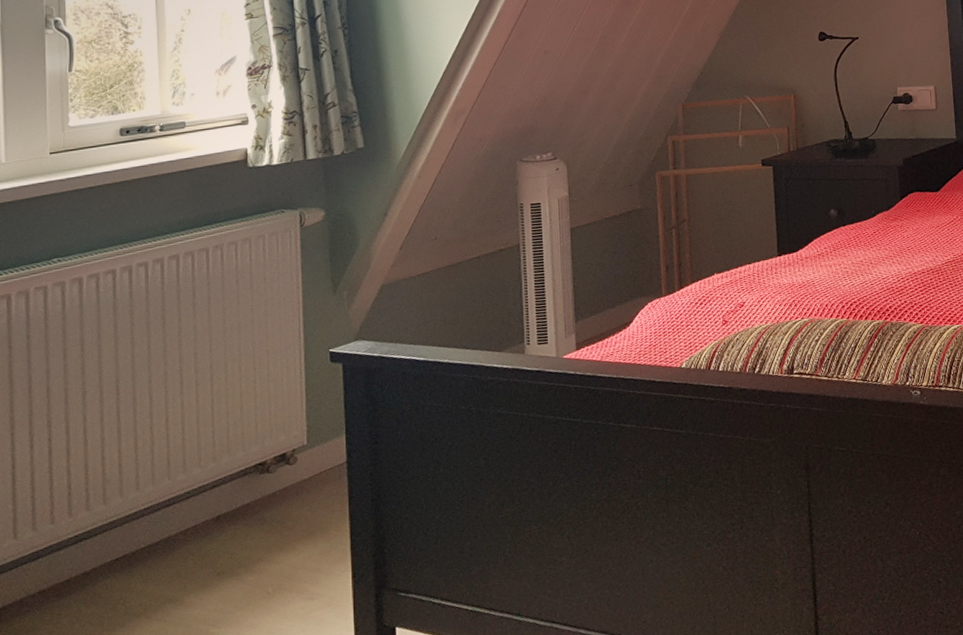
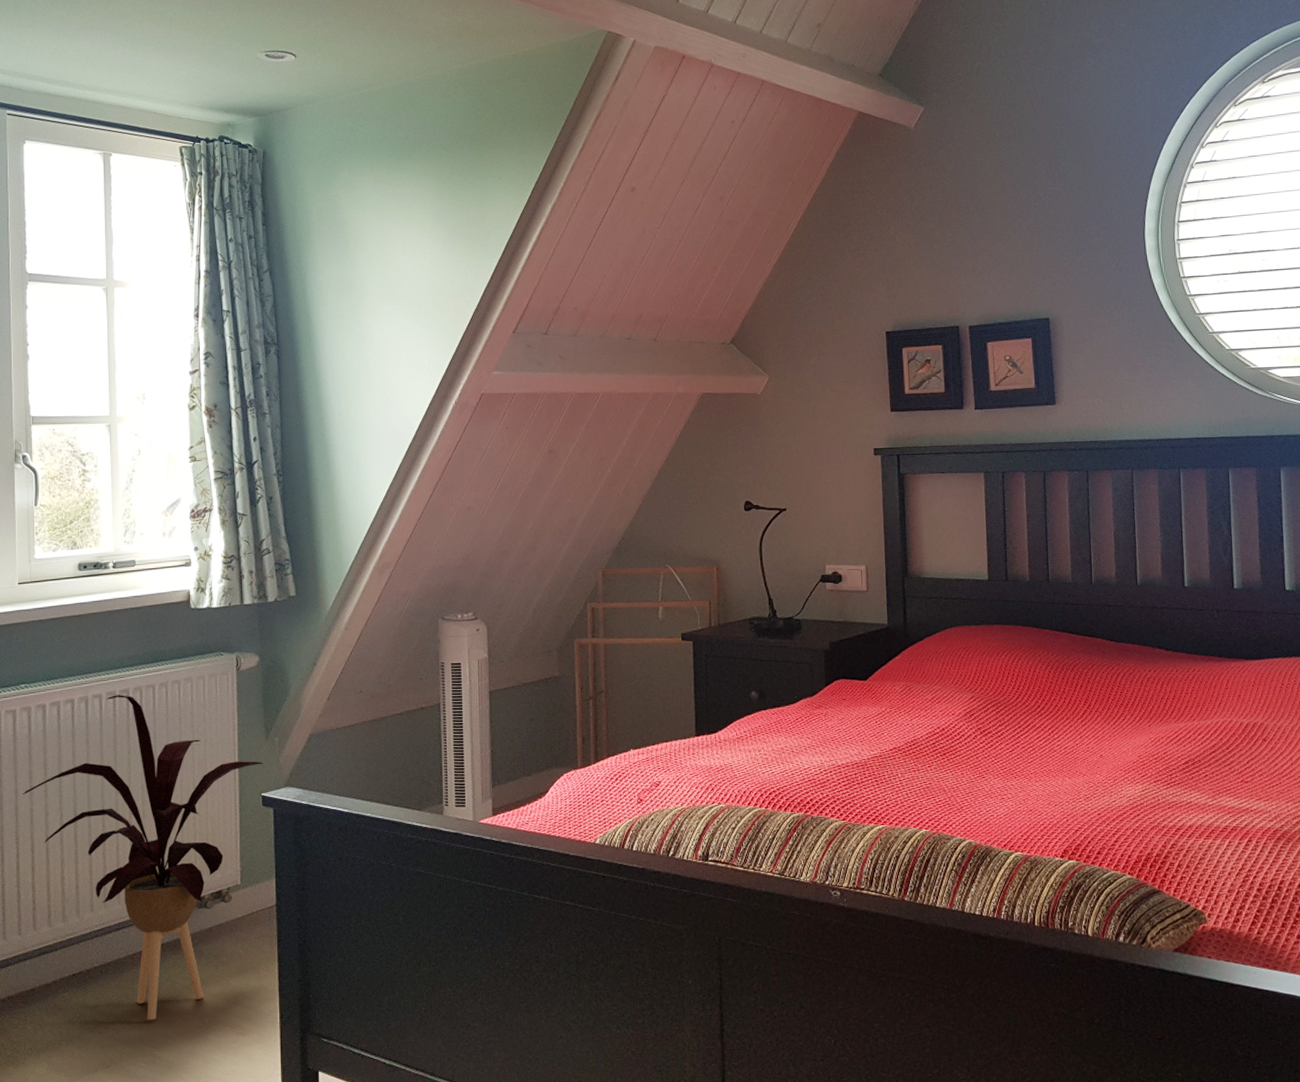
house plant: none [55,261,331,598] -> present [22,695,264,1021]

